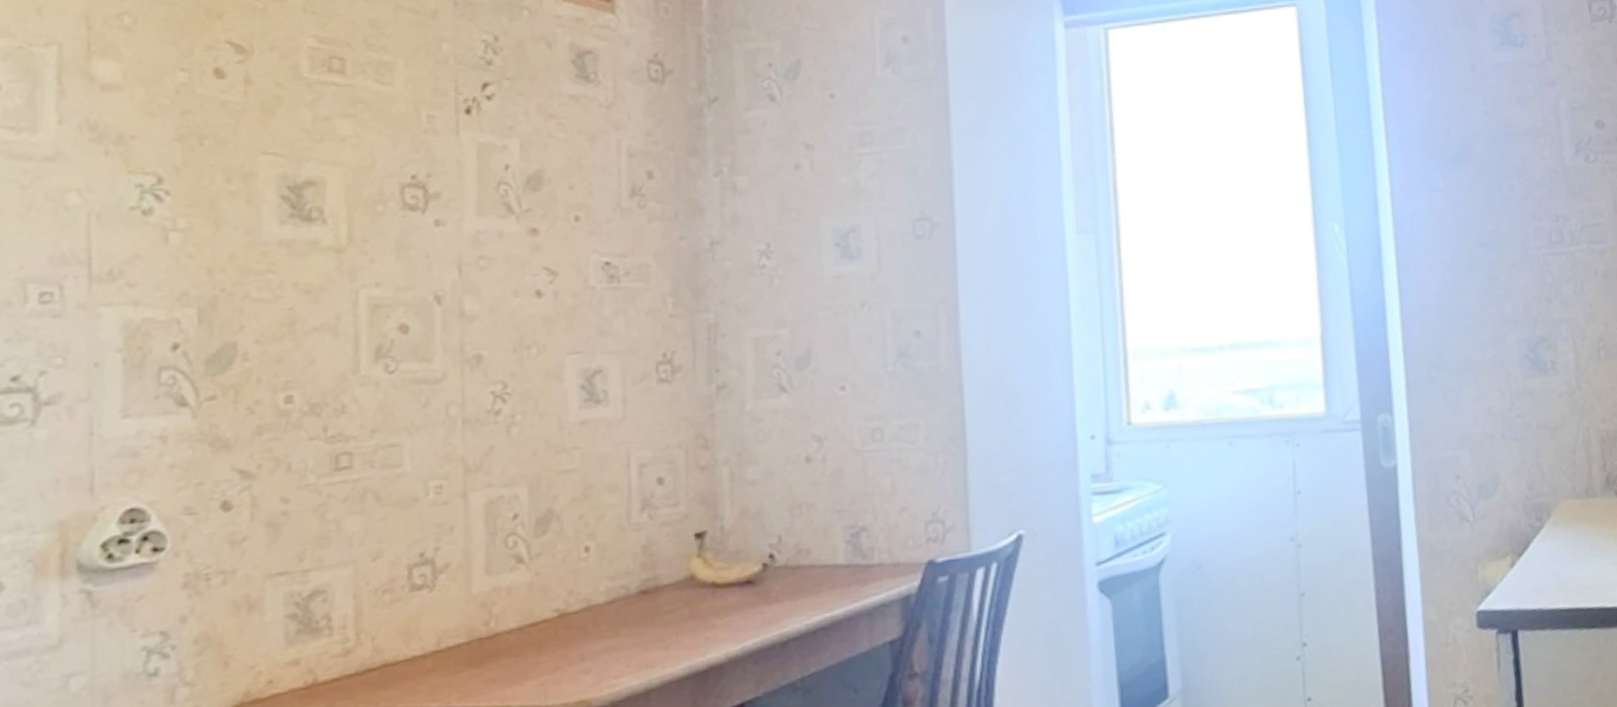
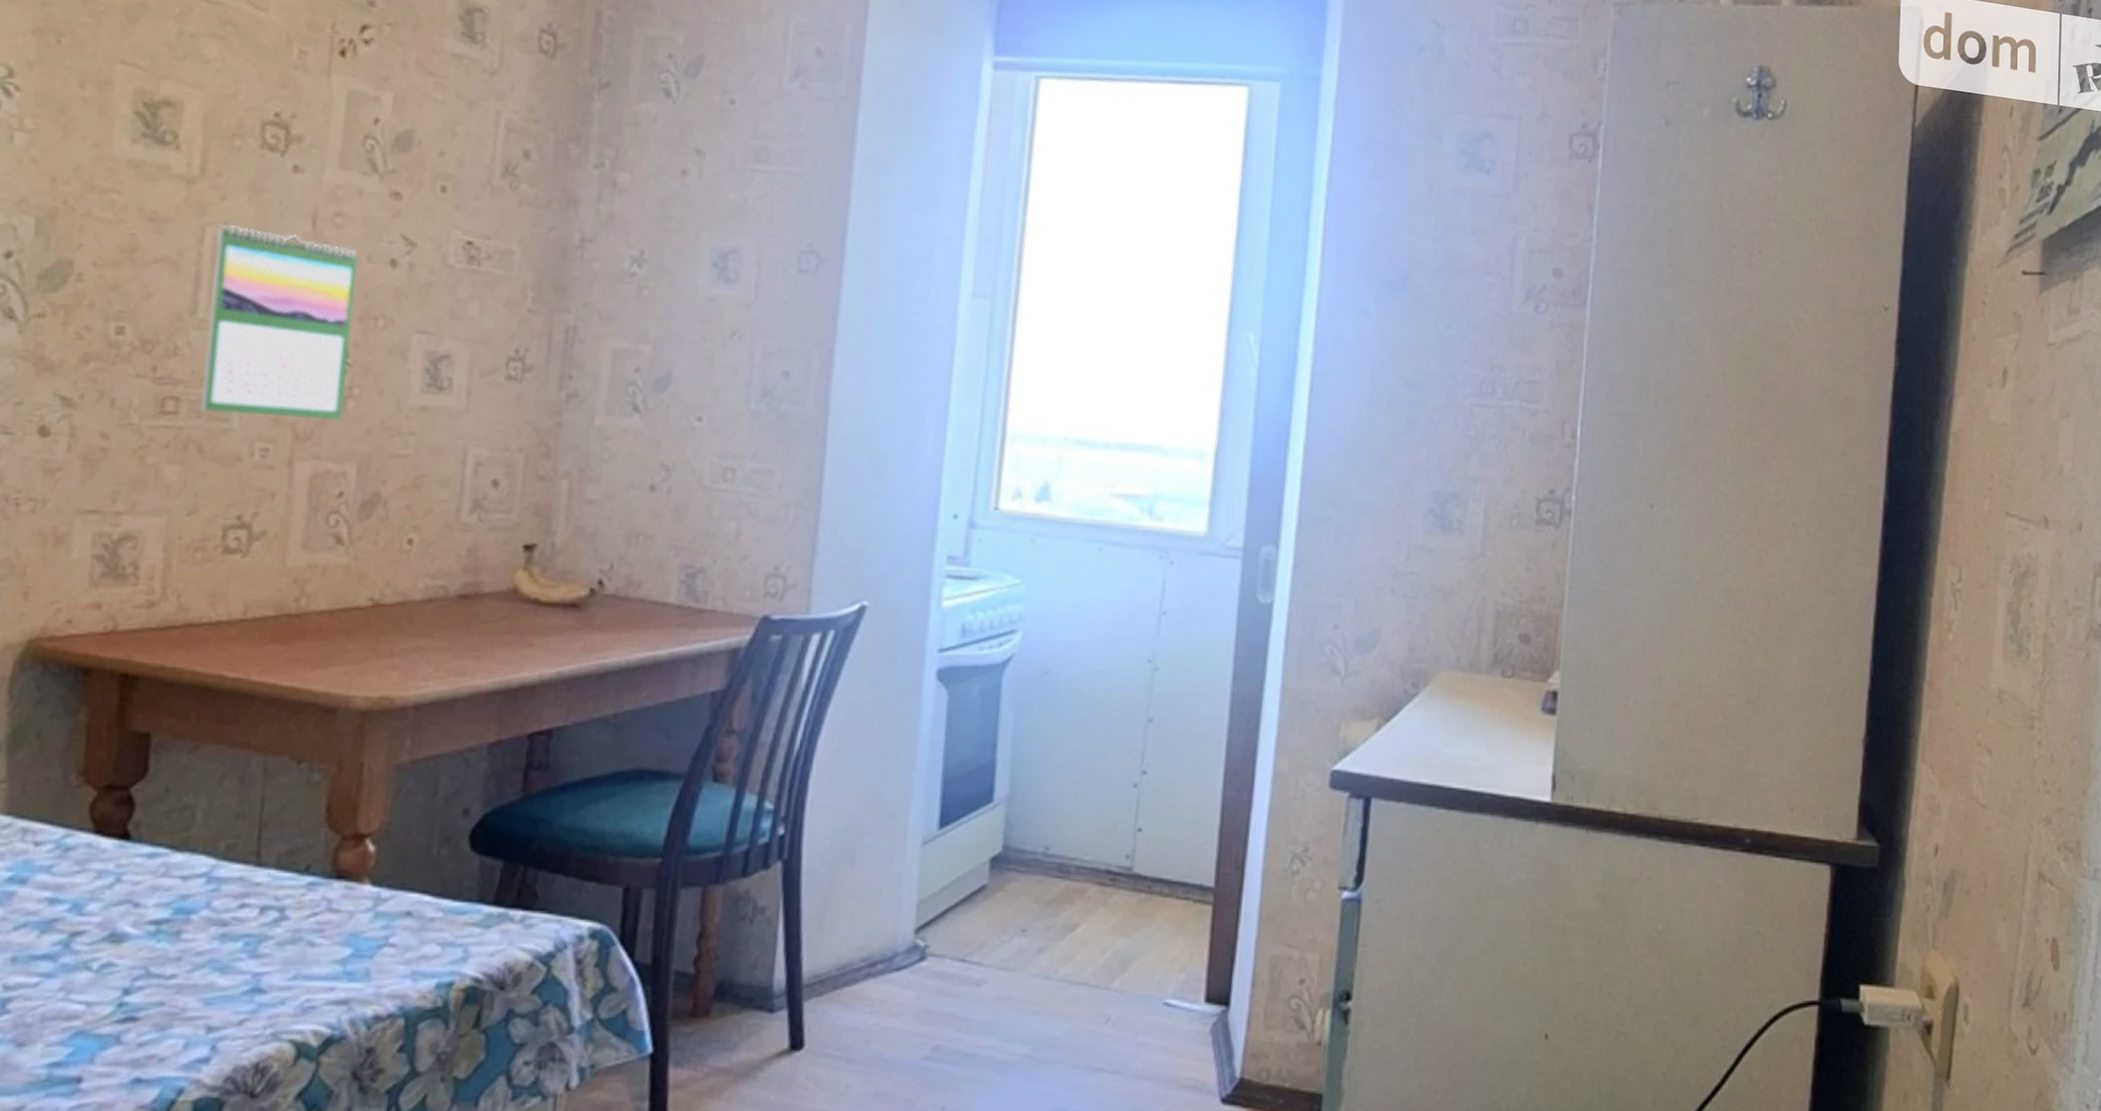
calendar: none [369,283,509,461] -> present [200,223,359,421]

